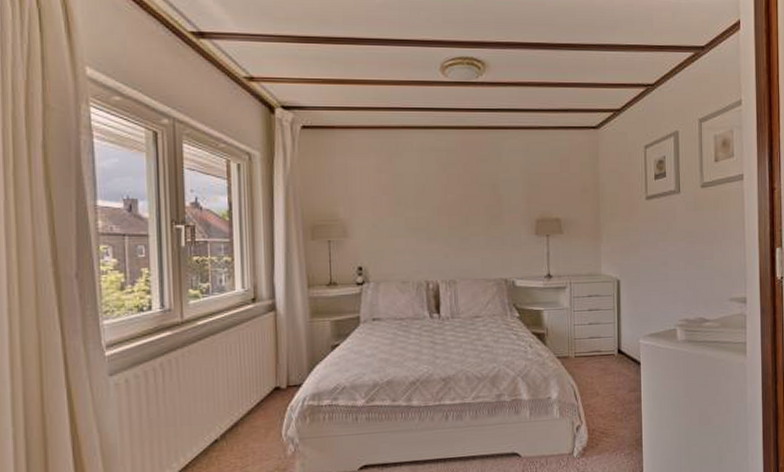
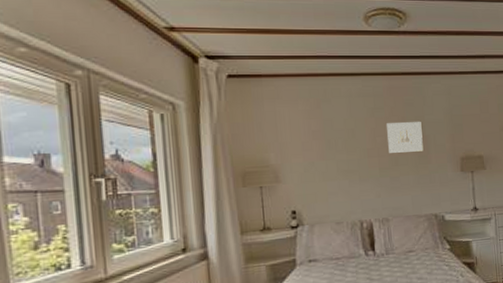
wall art: none [459,180,496,213] -> present [387,122,424,154]

